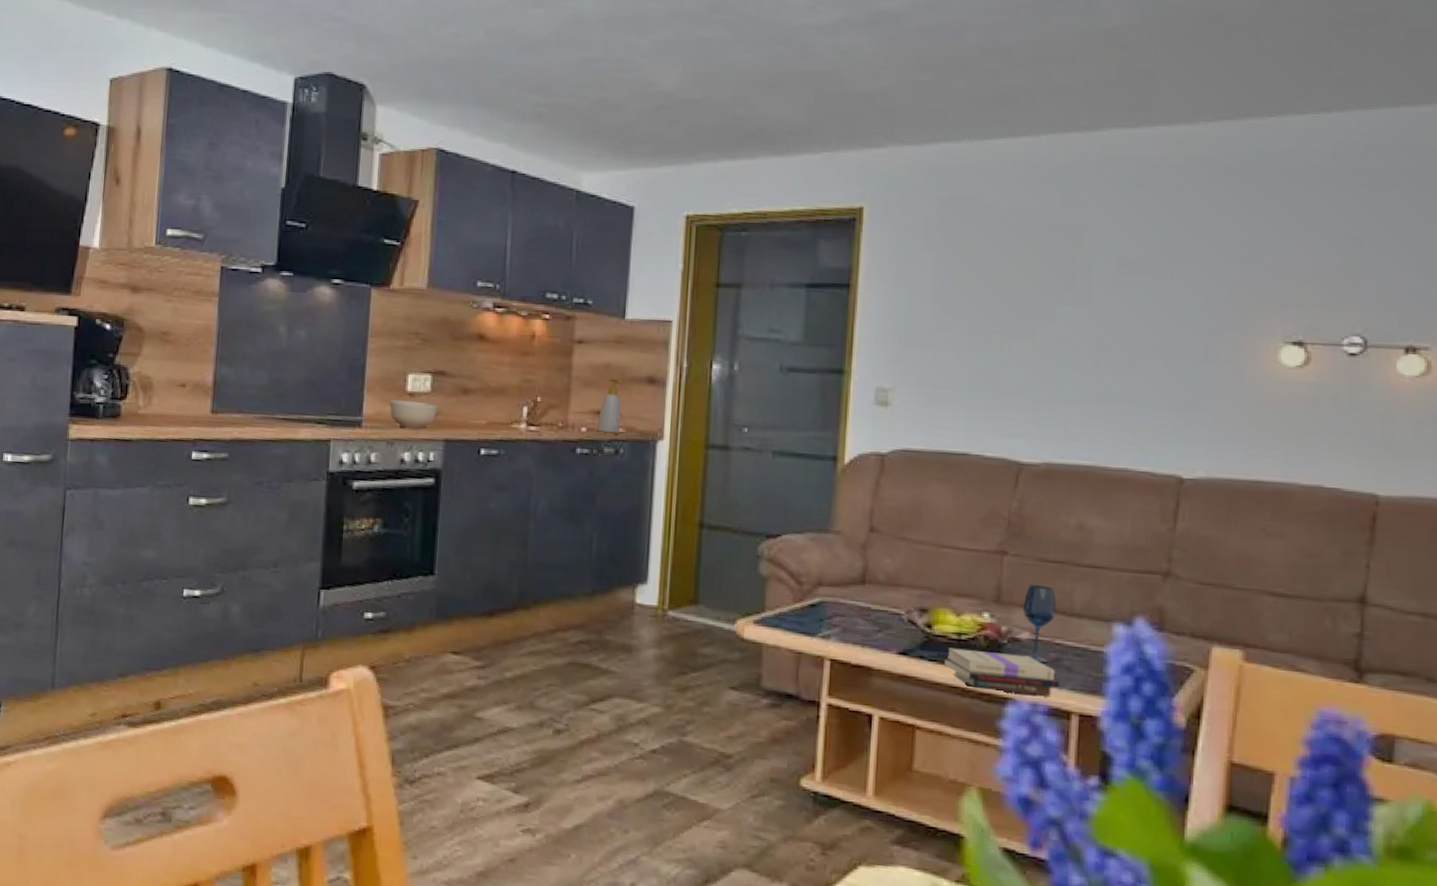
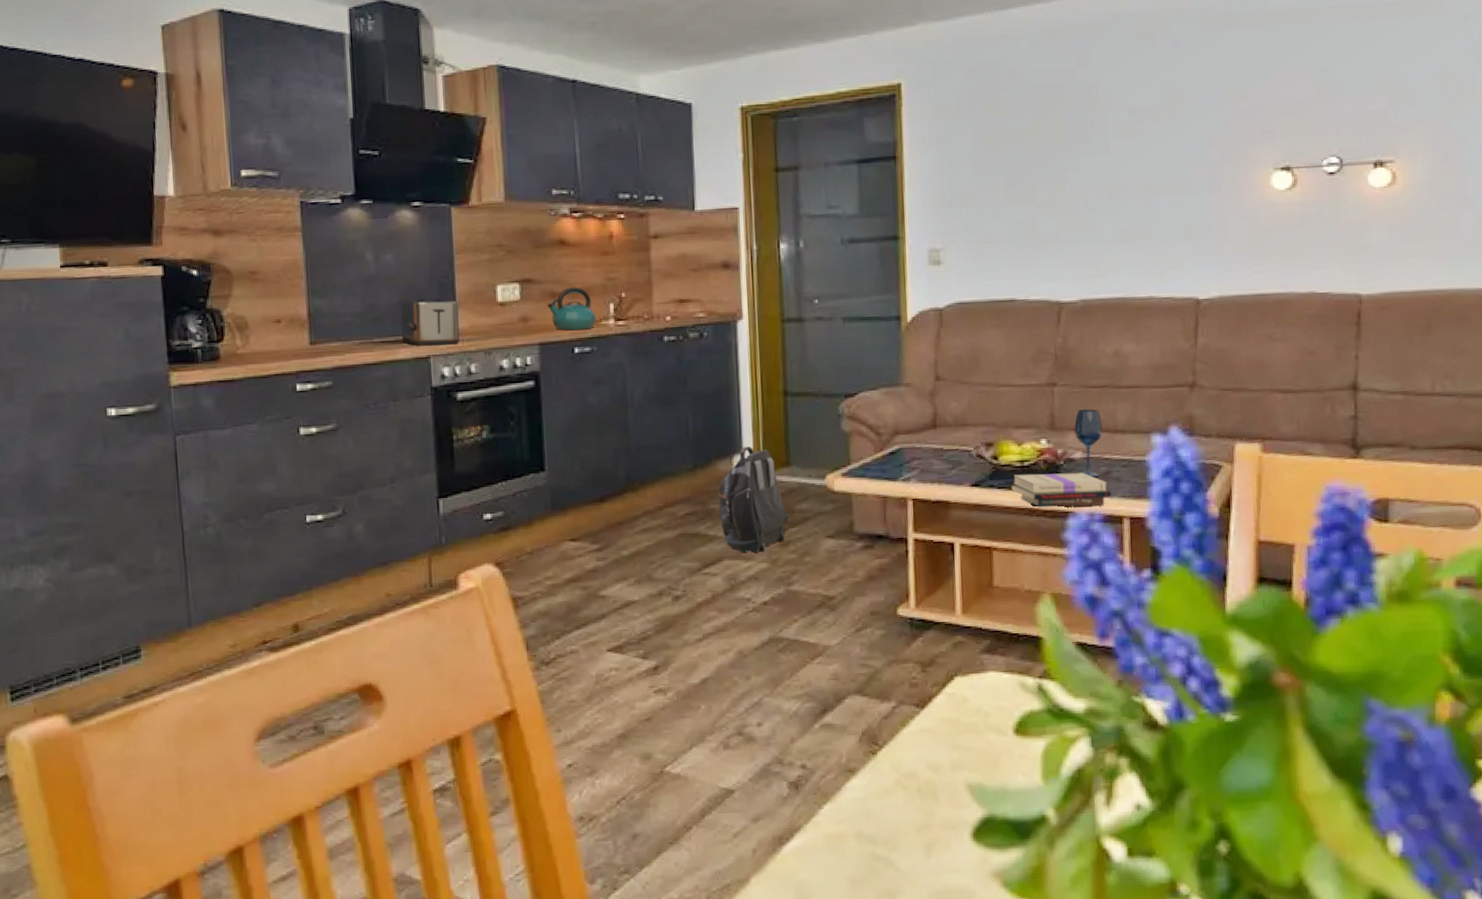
toaster: none [304,377,367,432] -> present [400,298,460,347]
bowl: present [389,399,438,430] -> none [482,310,530,338]
kettle: none [457,385,508,432] -> present [547,287,596,331]
soap bottle: present [596,378,624,435] -> none [680,267,703,321]
backpack: none [614,577,691,695] -> present [718,447,789,553]

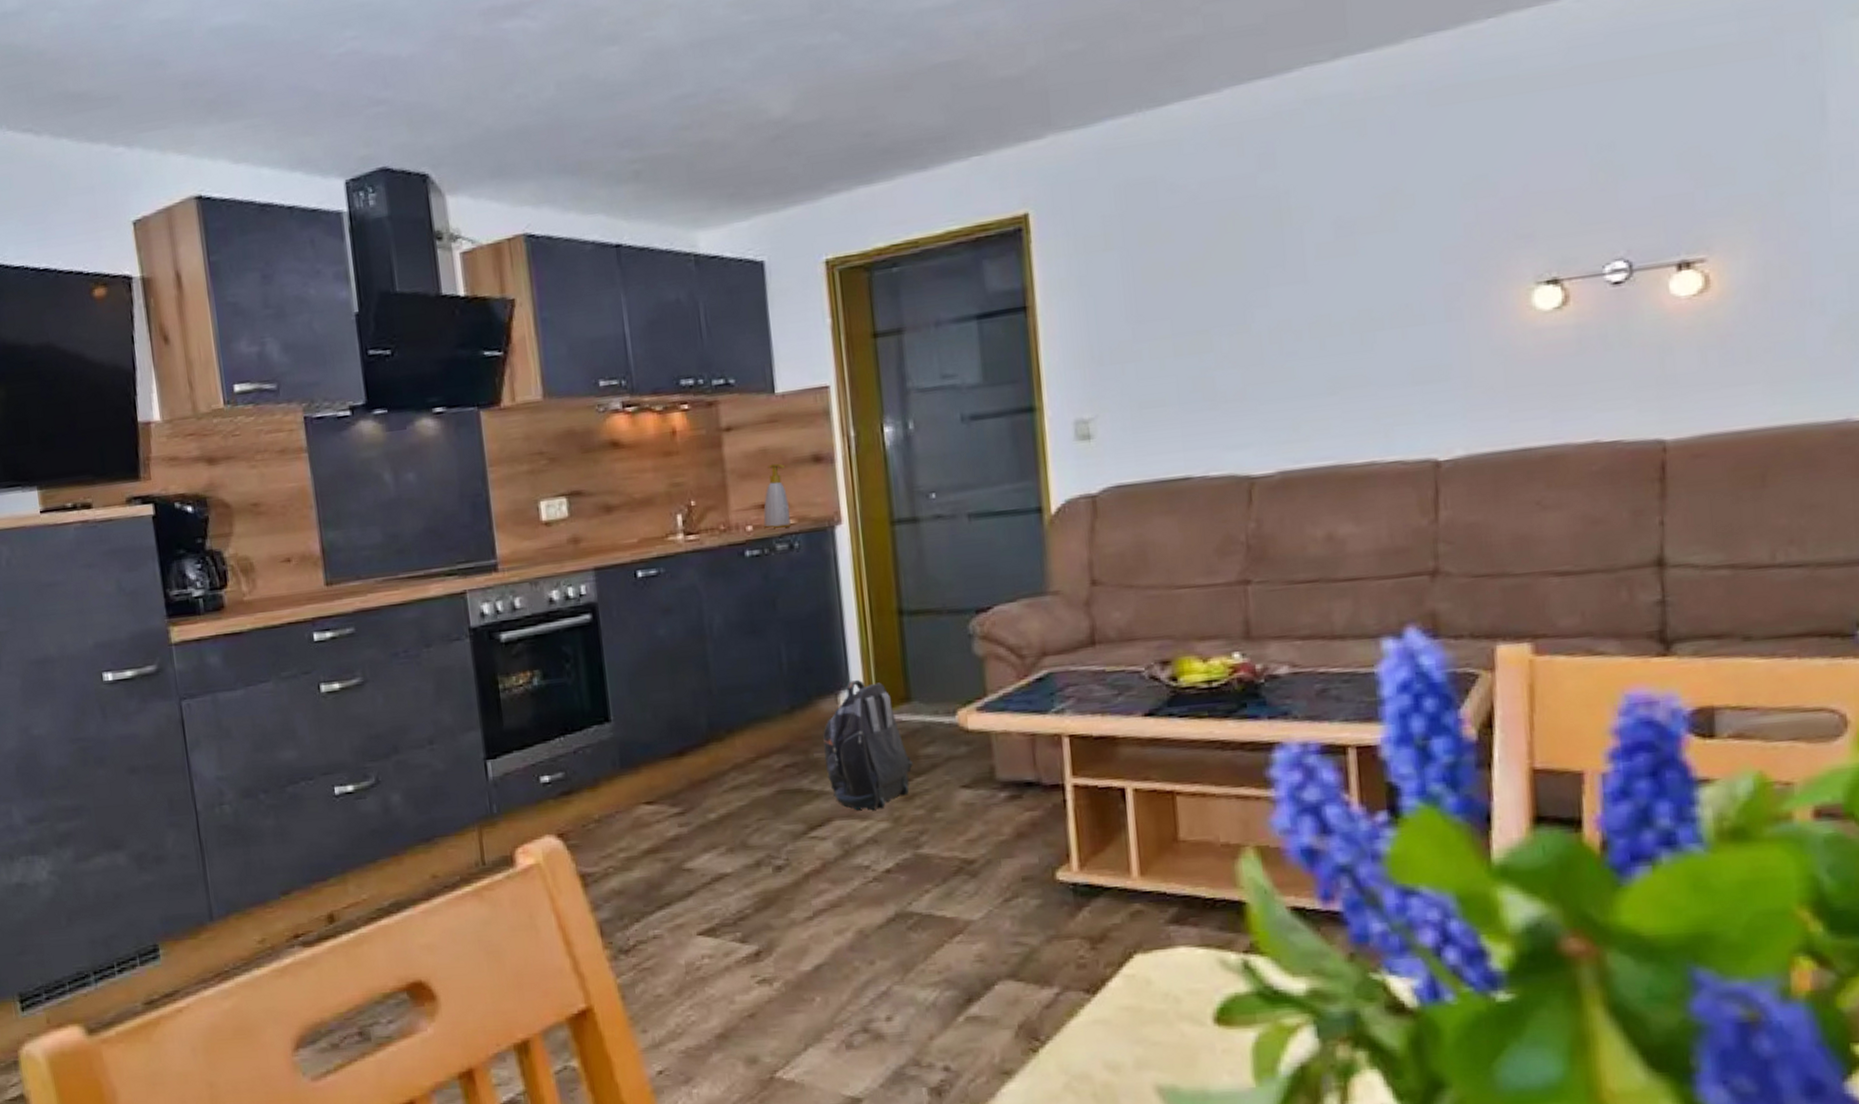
toaster: present [400,298,460,347] -> none [427,520,500,581]
kettle: present [547,287,596,331] -> none [601,497,662,552]
soap bottle: none [680,267,703,321] -> present [763,463,792,530]
books: present [1012,472,1111,507] -> none [1197,692,1330,739]
wineglass: present [1074,409,1103,478] -> none [1276,610,1315,698]

